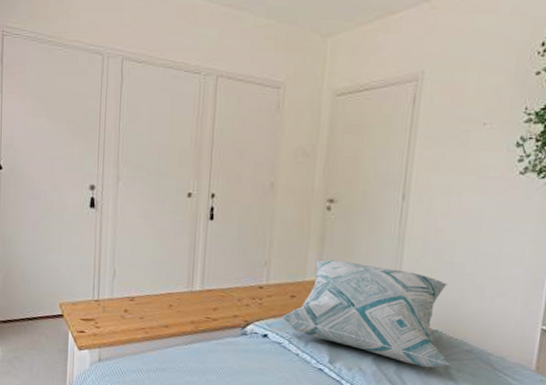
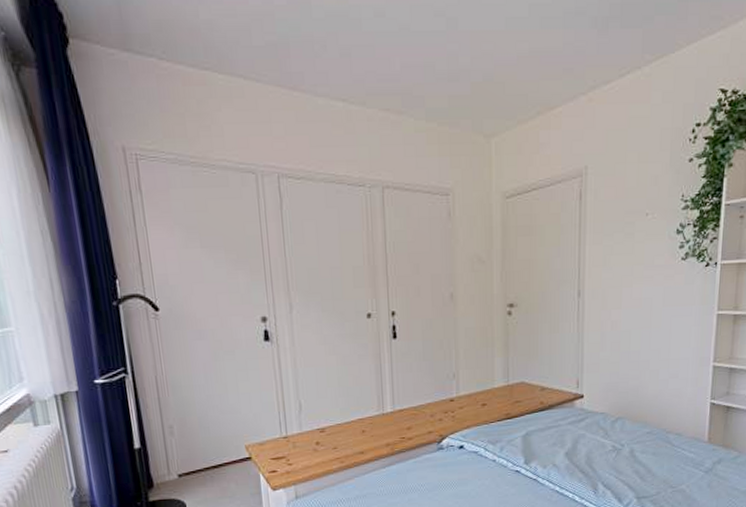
decorative pillow: present [281,260,450,368] -> none [474,363,634,454]

